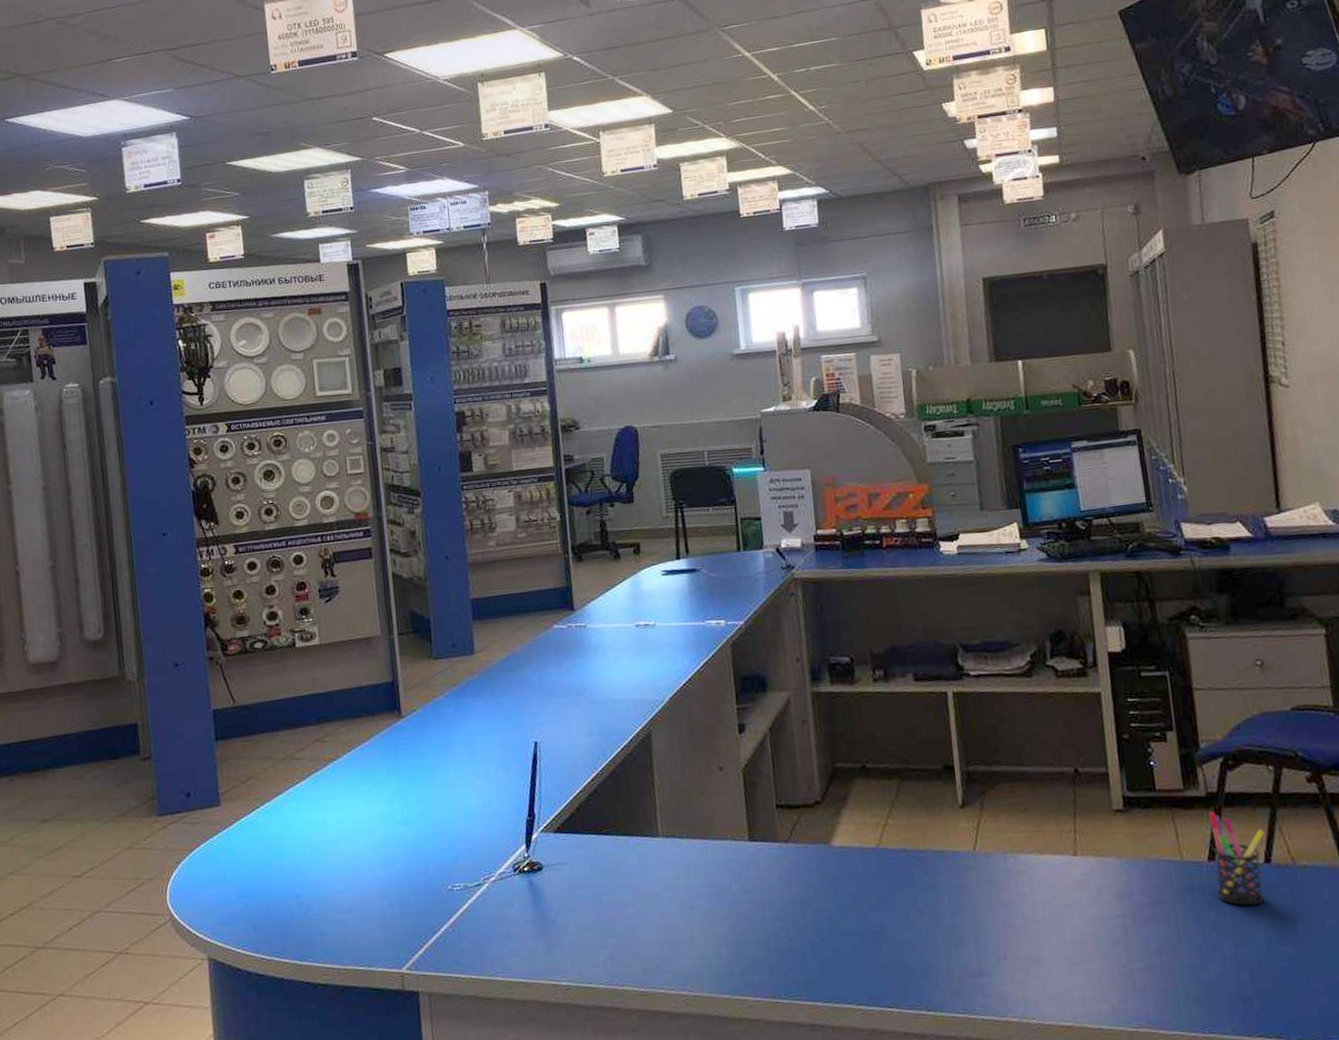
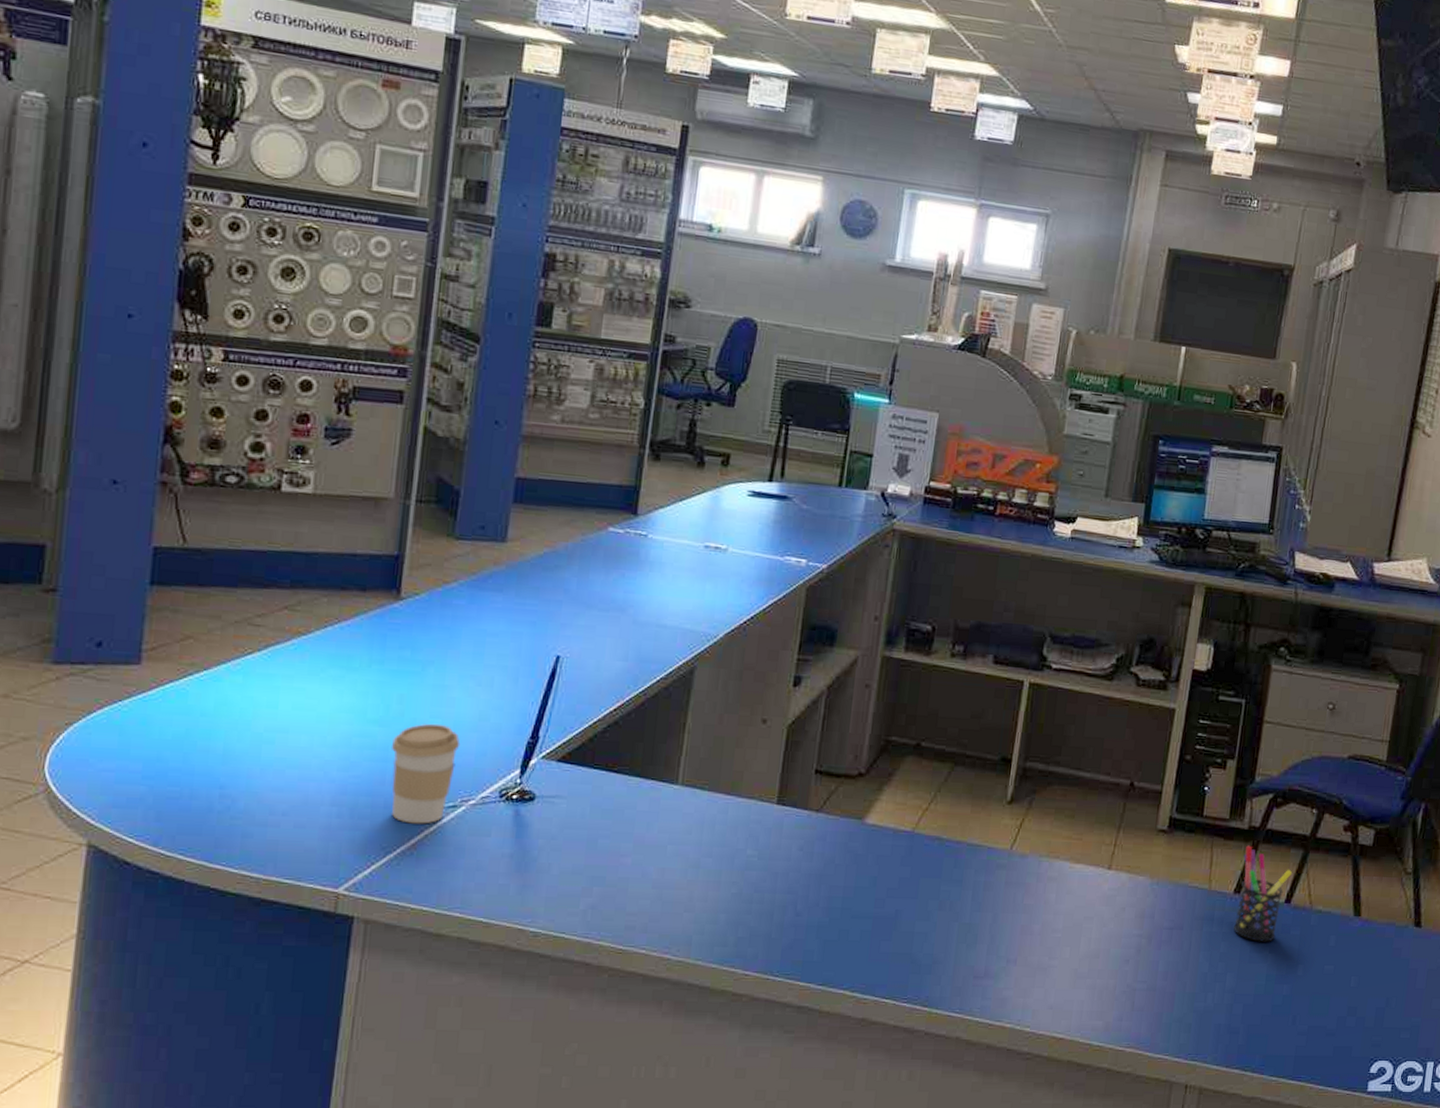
coffee cup: none [419,816,473,905] -> present [390,723,461,824]

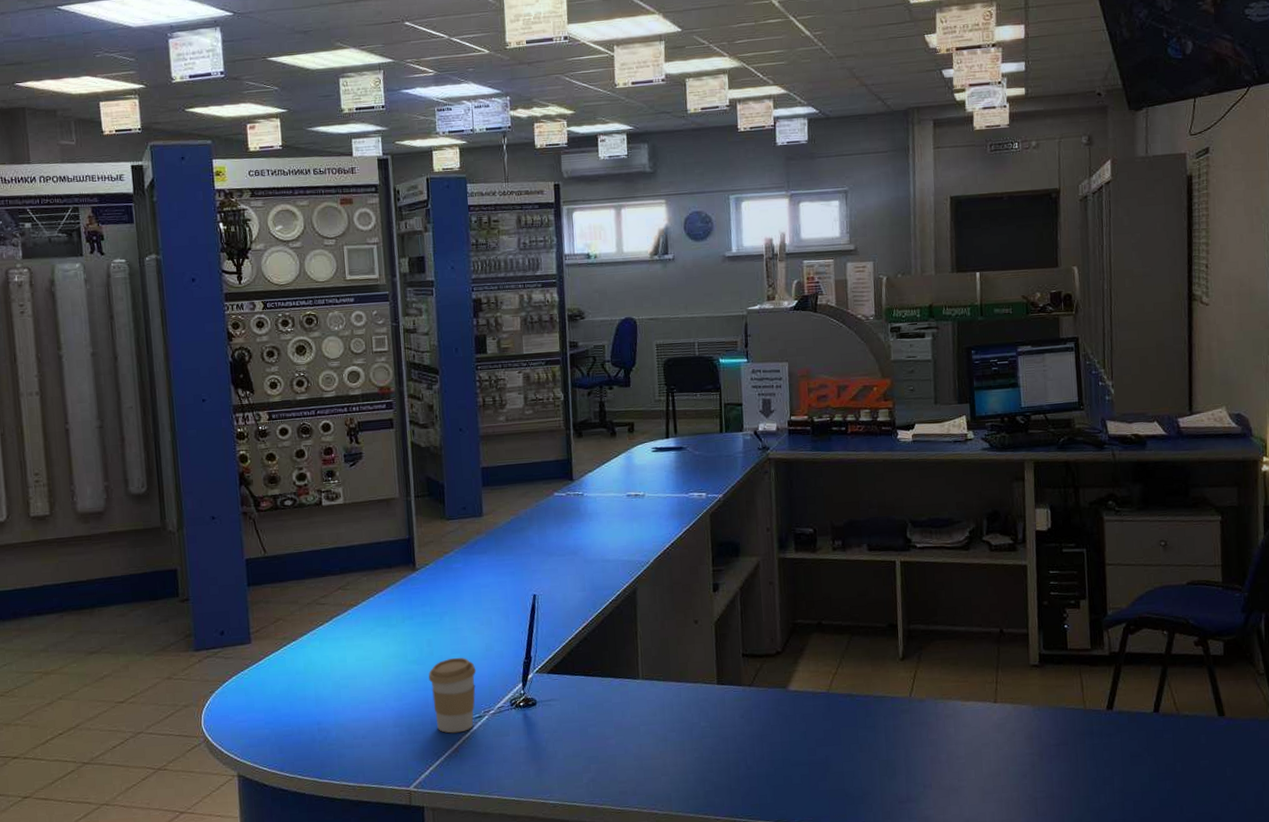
pen holder: present [1234,845,1293,942] -> none [1110,668,1156,748]

